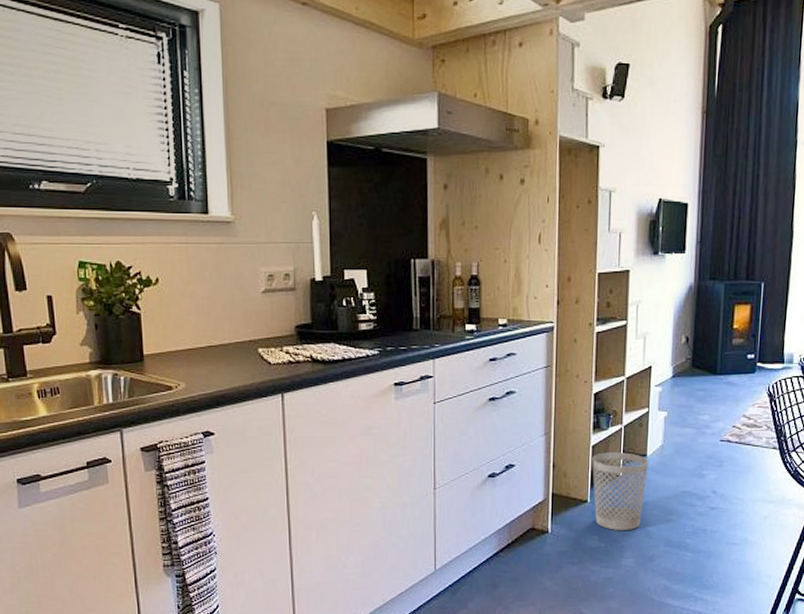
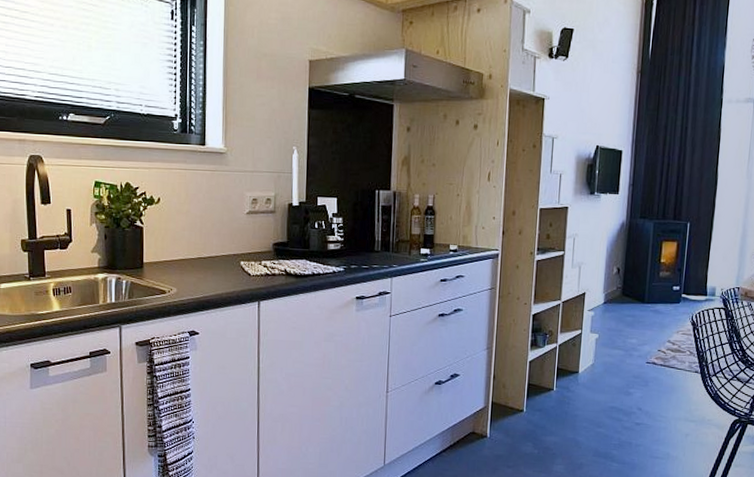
wastebasket: present [592,452,648,530] -> none [528,367,580,439]

